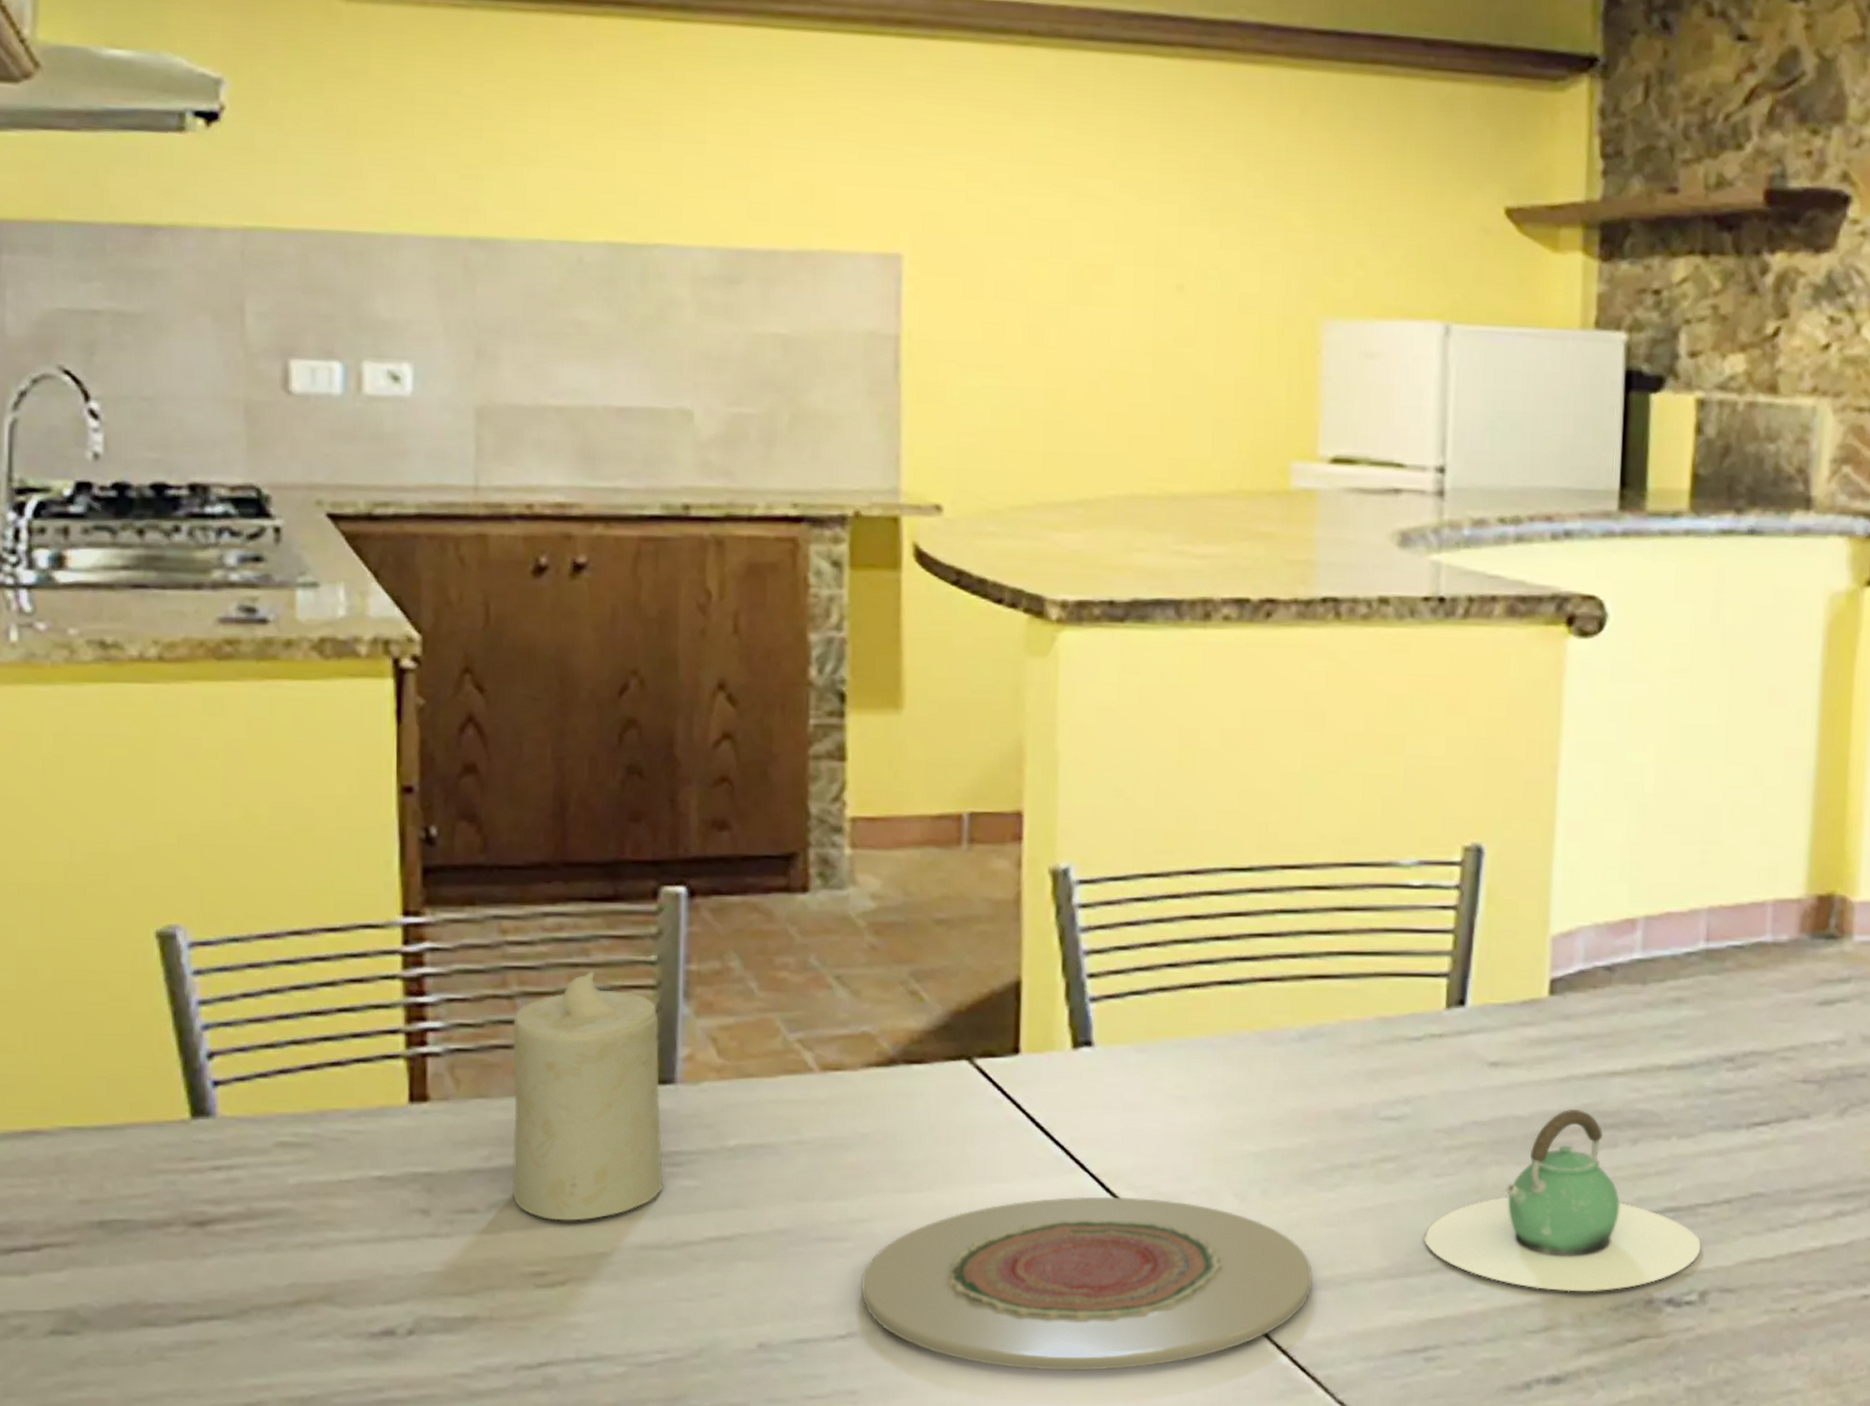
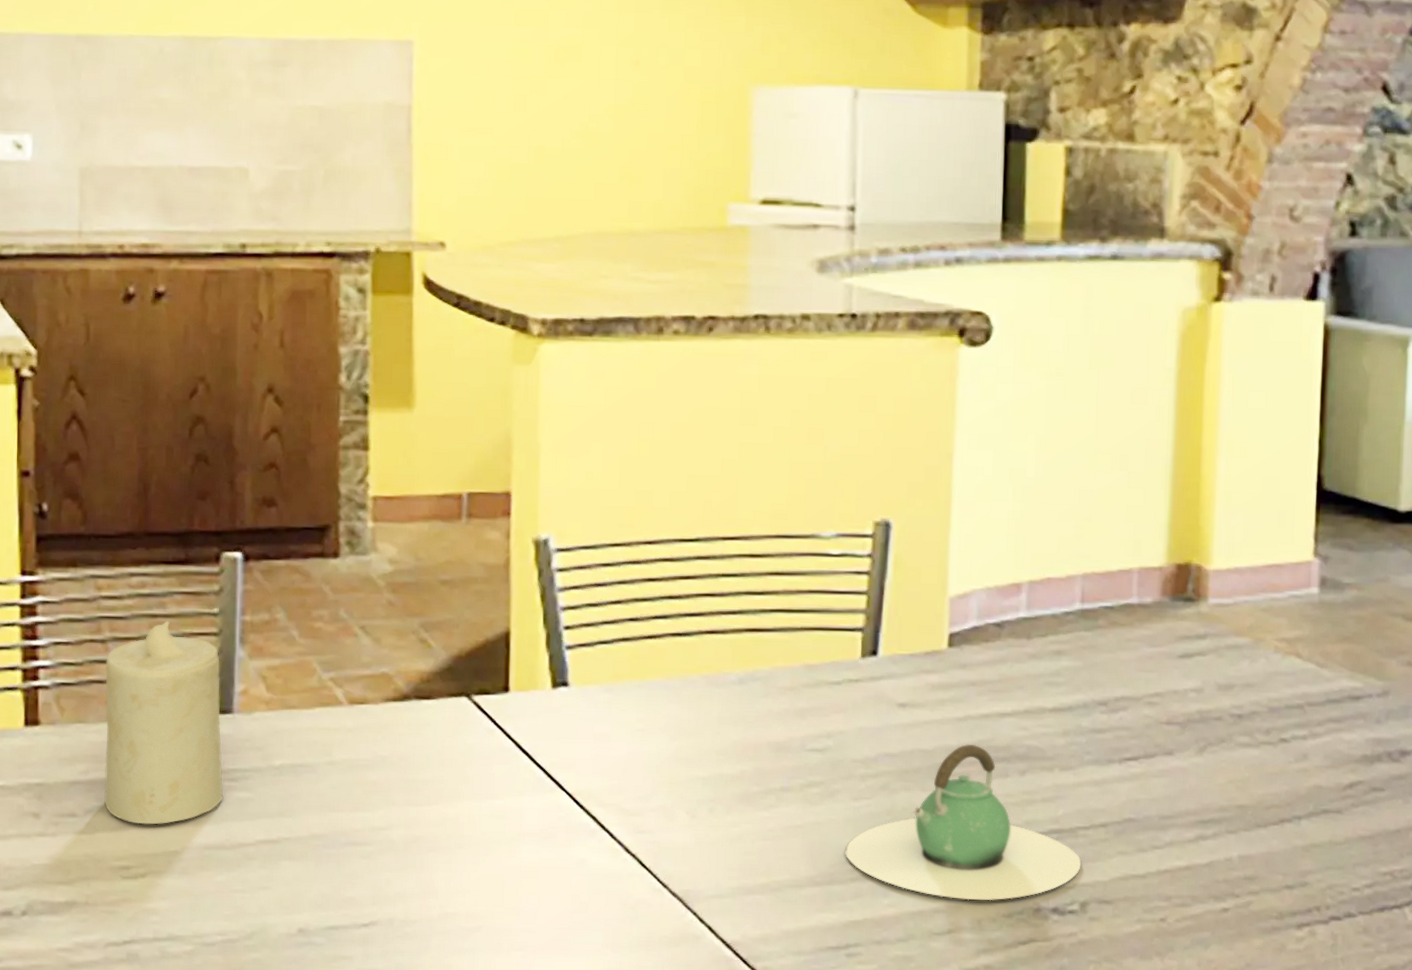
plate: present [861,1196,1314,1371] -> none [381,811,752,959]

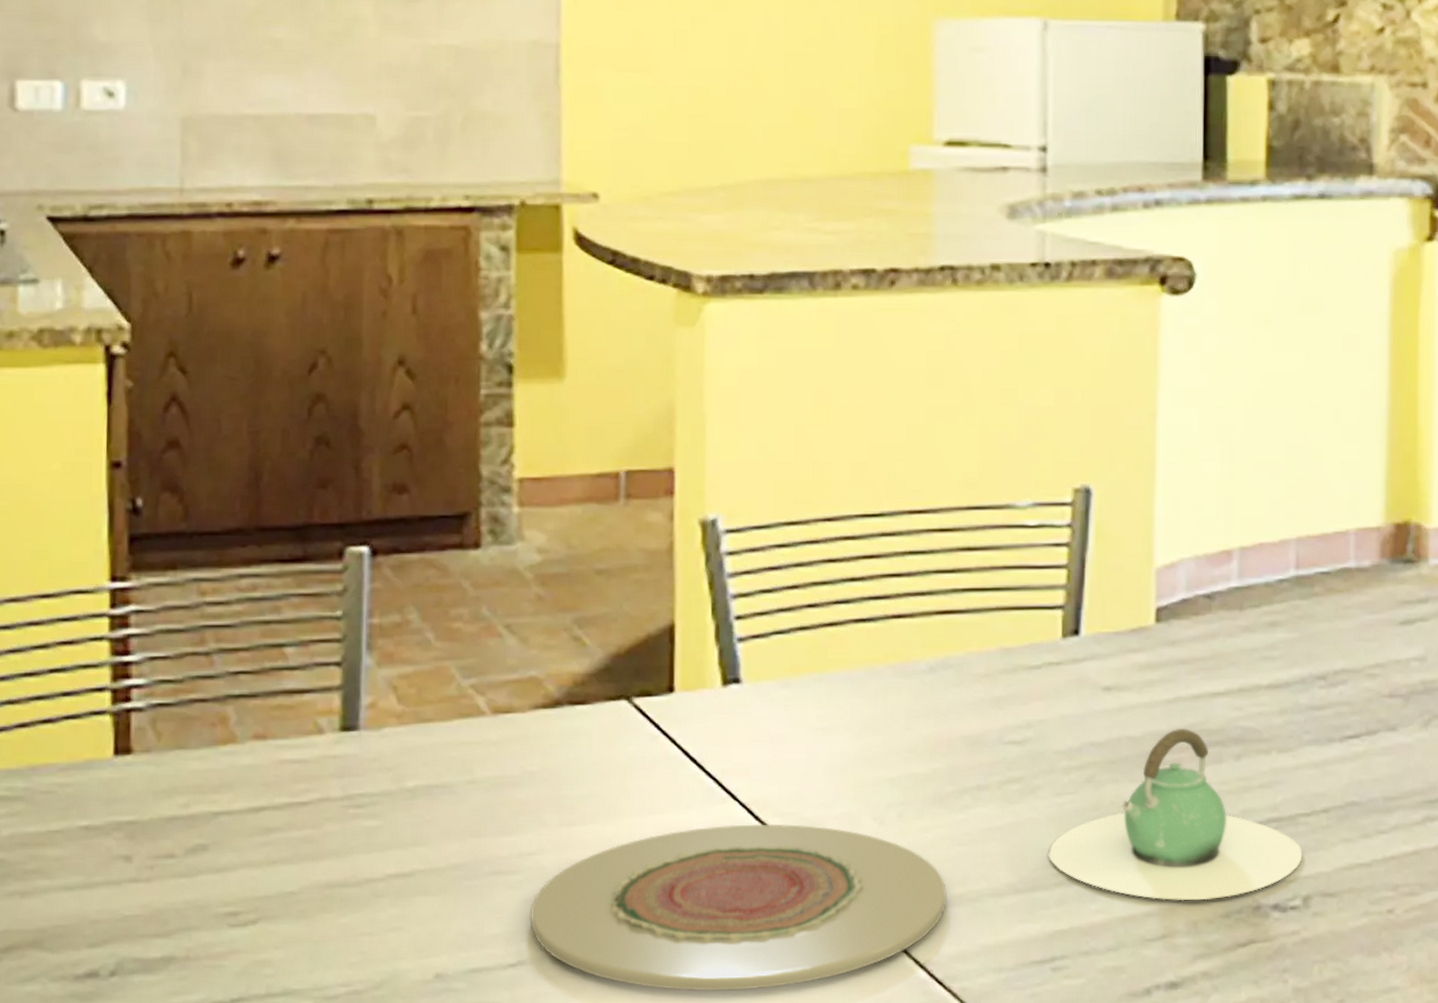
candle: present [104,621,224,825] -> none [208,627,348,863]
plate: none [381,811,752,959] -> present [530,824,947,991]

